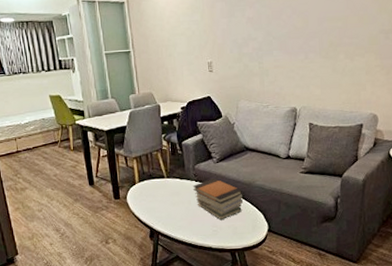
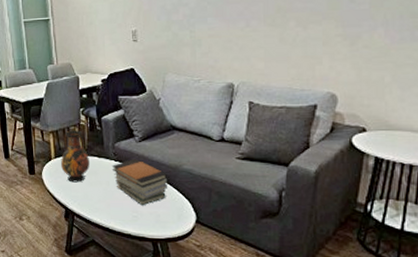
vase: none [145,155,172,204] -> present [61,130,90,183]

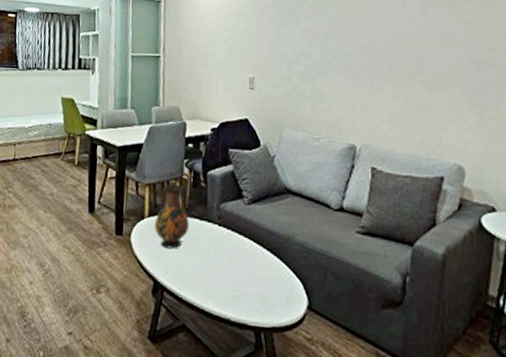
book stack: present [111,158,168,206] -> none [213,223,278,284]

